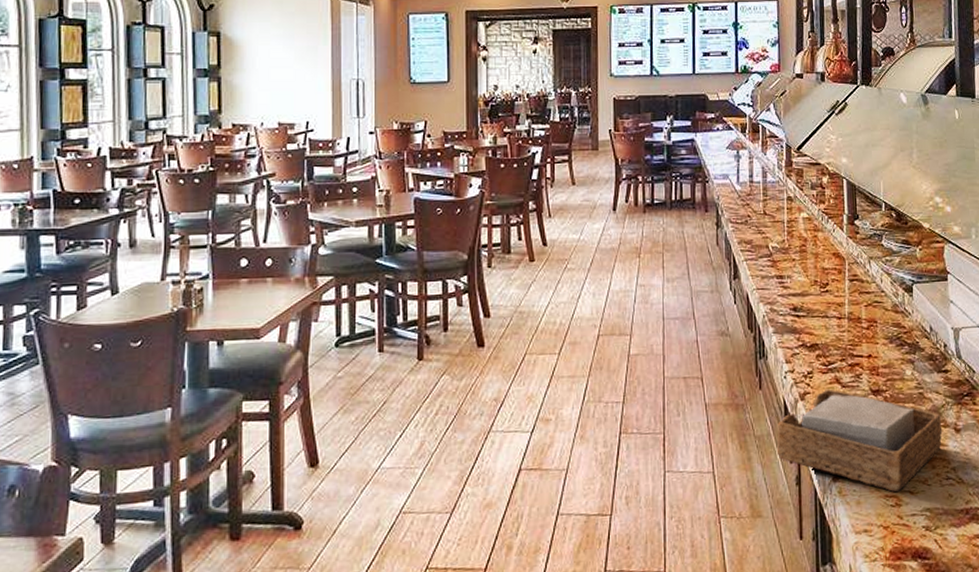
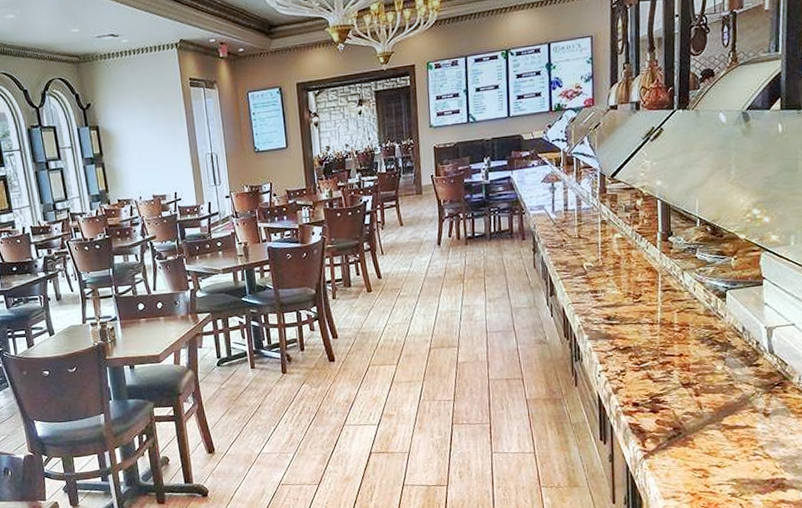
napkin holder: present [776,389,943,492] -> none [591,383,752,466]

